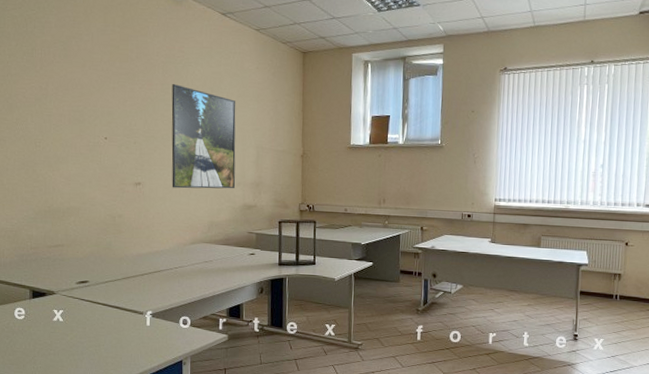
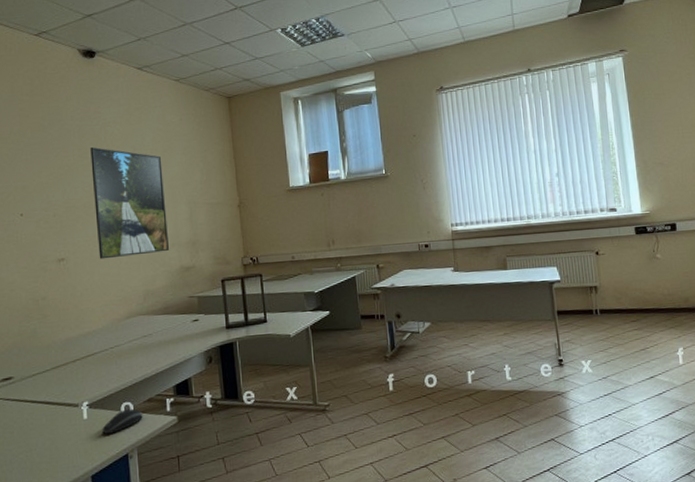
computer mouse: none [162,322,198,342] -> present [102,408,143,435]

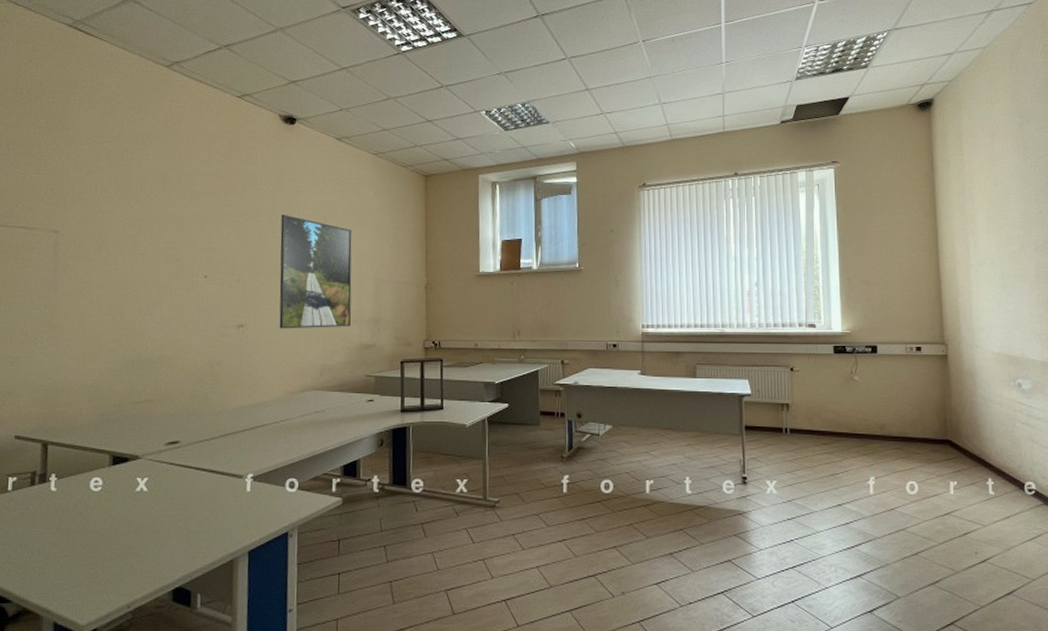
computer mouse: present [102,408,143,435] -> none [264,485,307,511]

